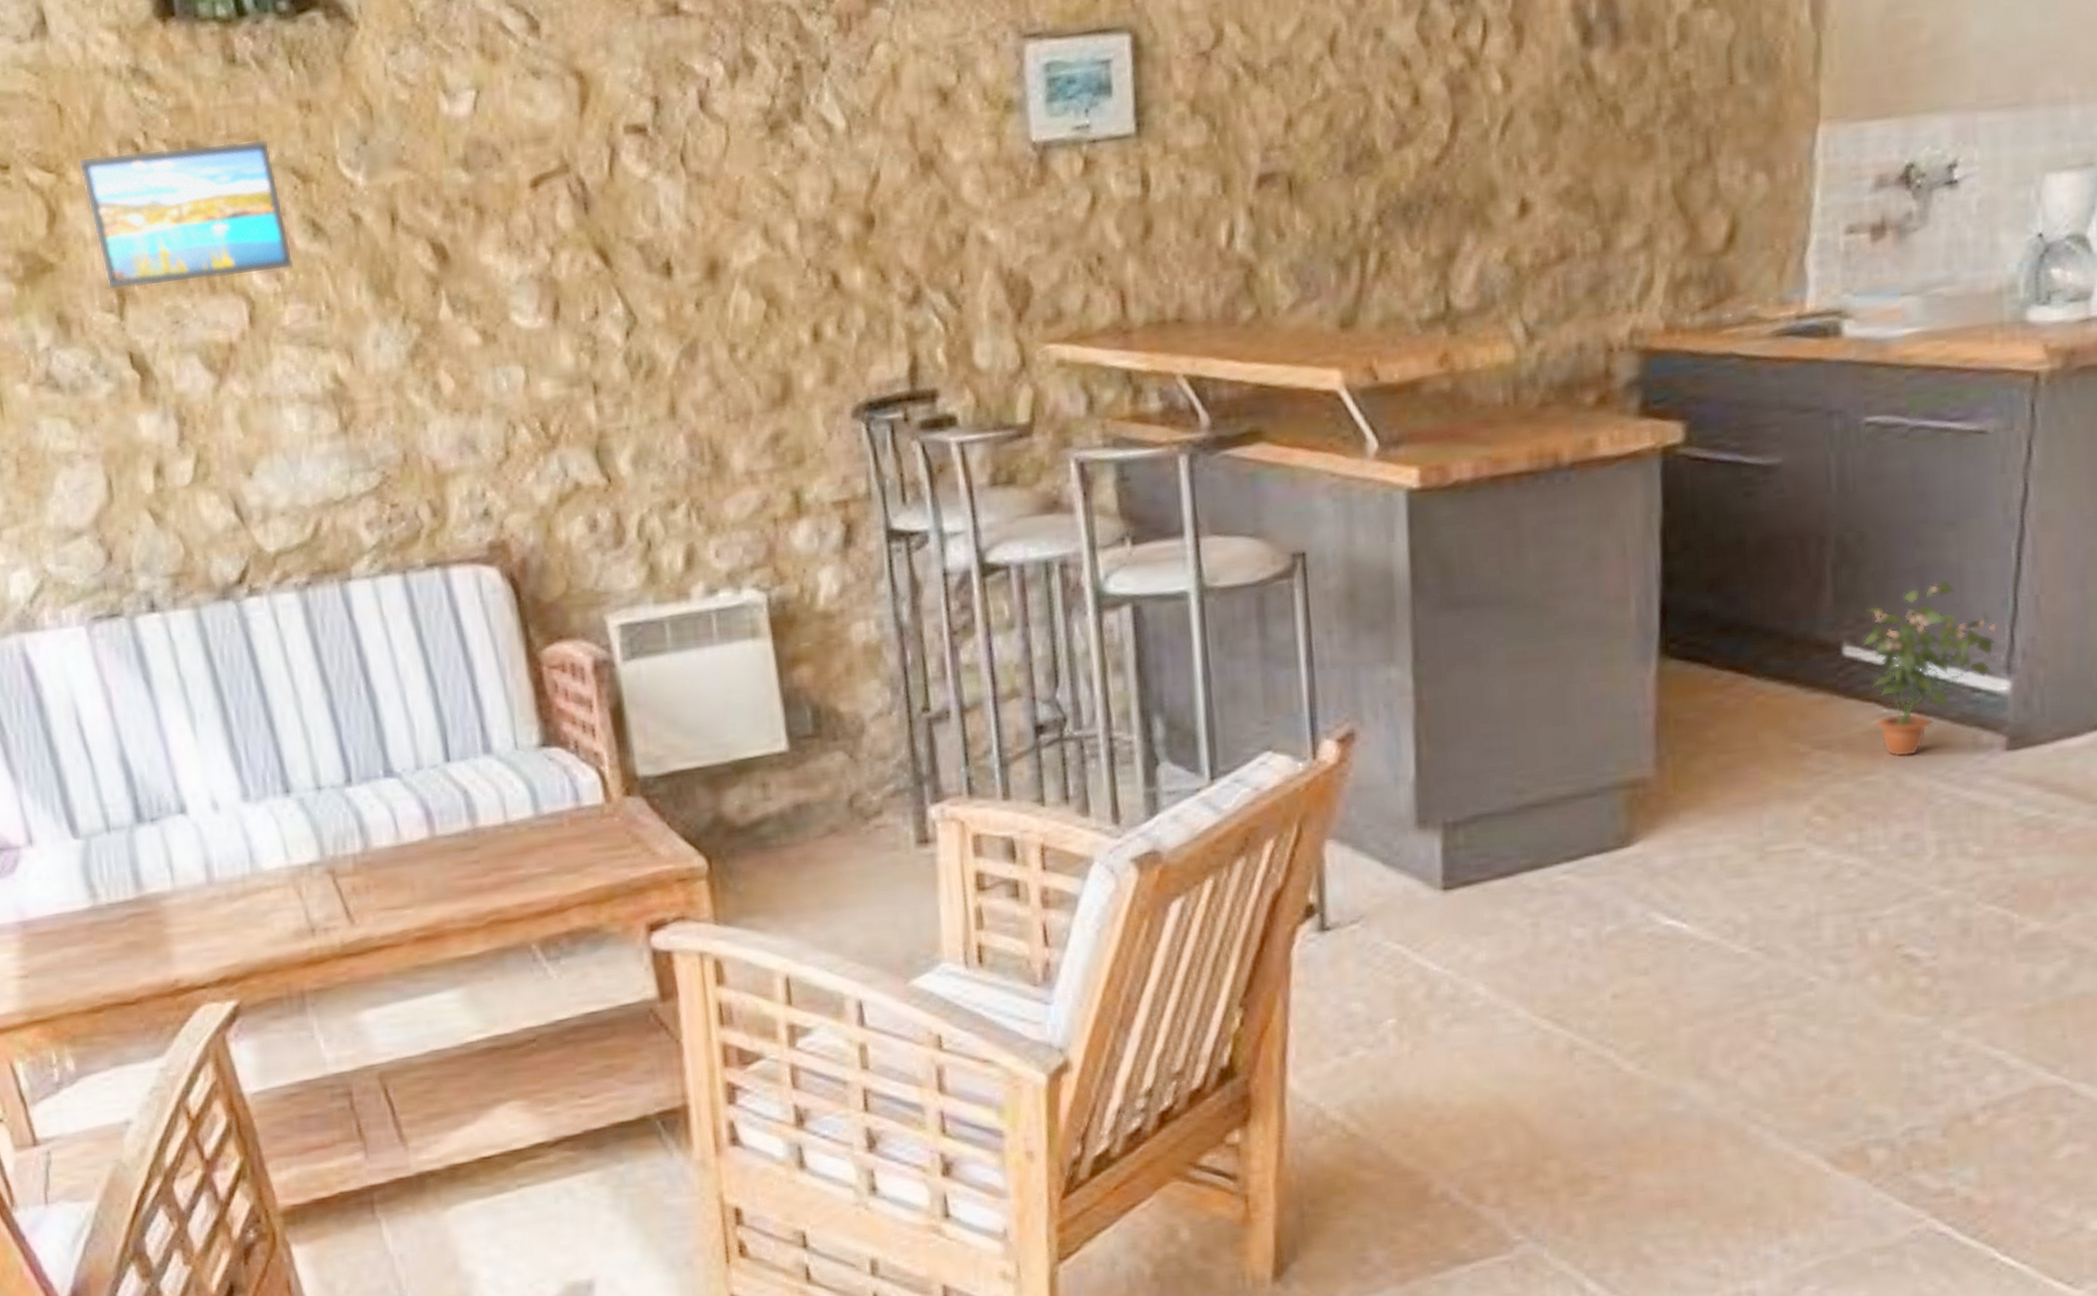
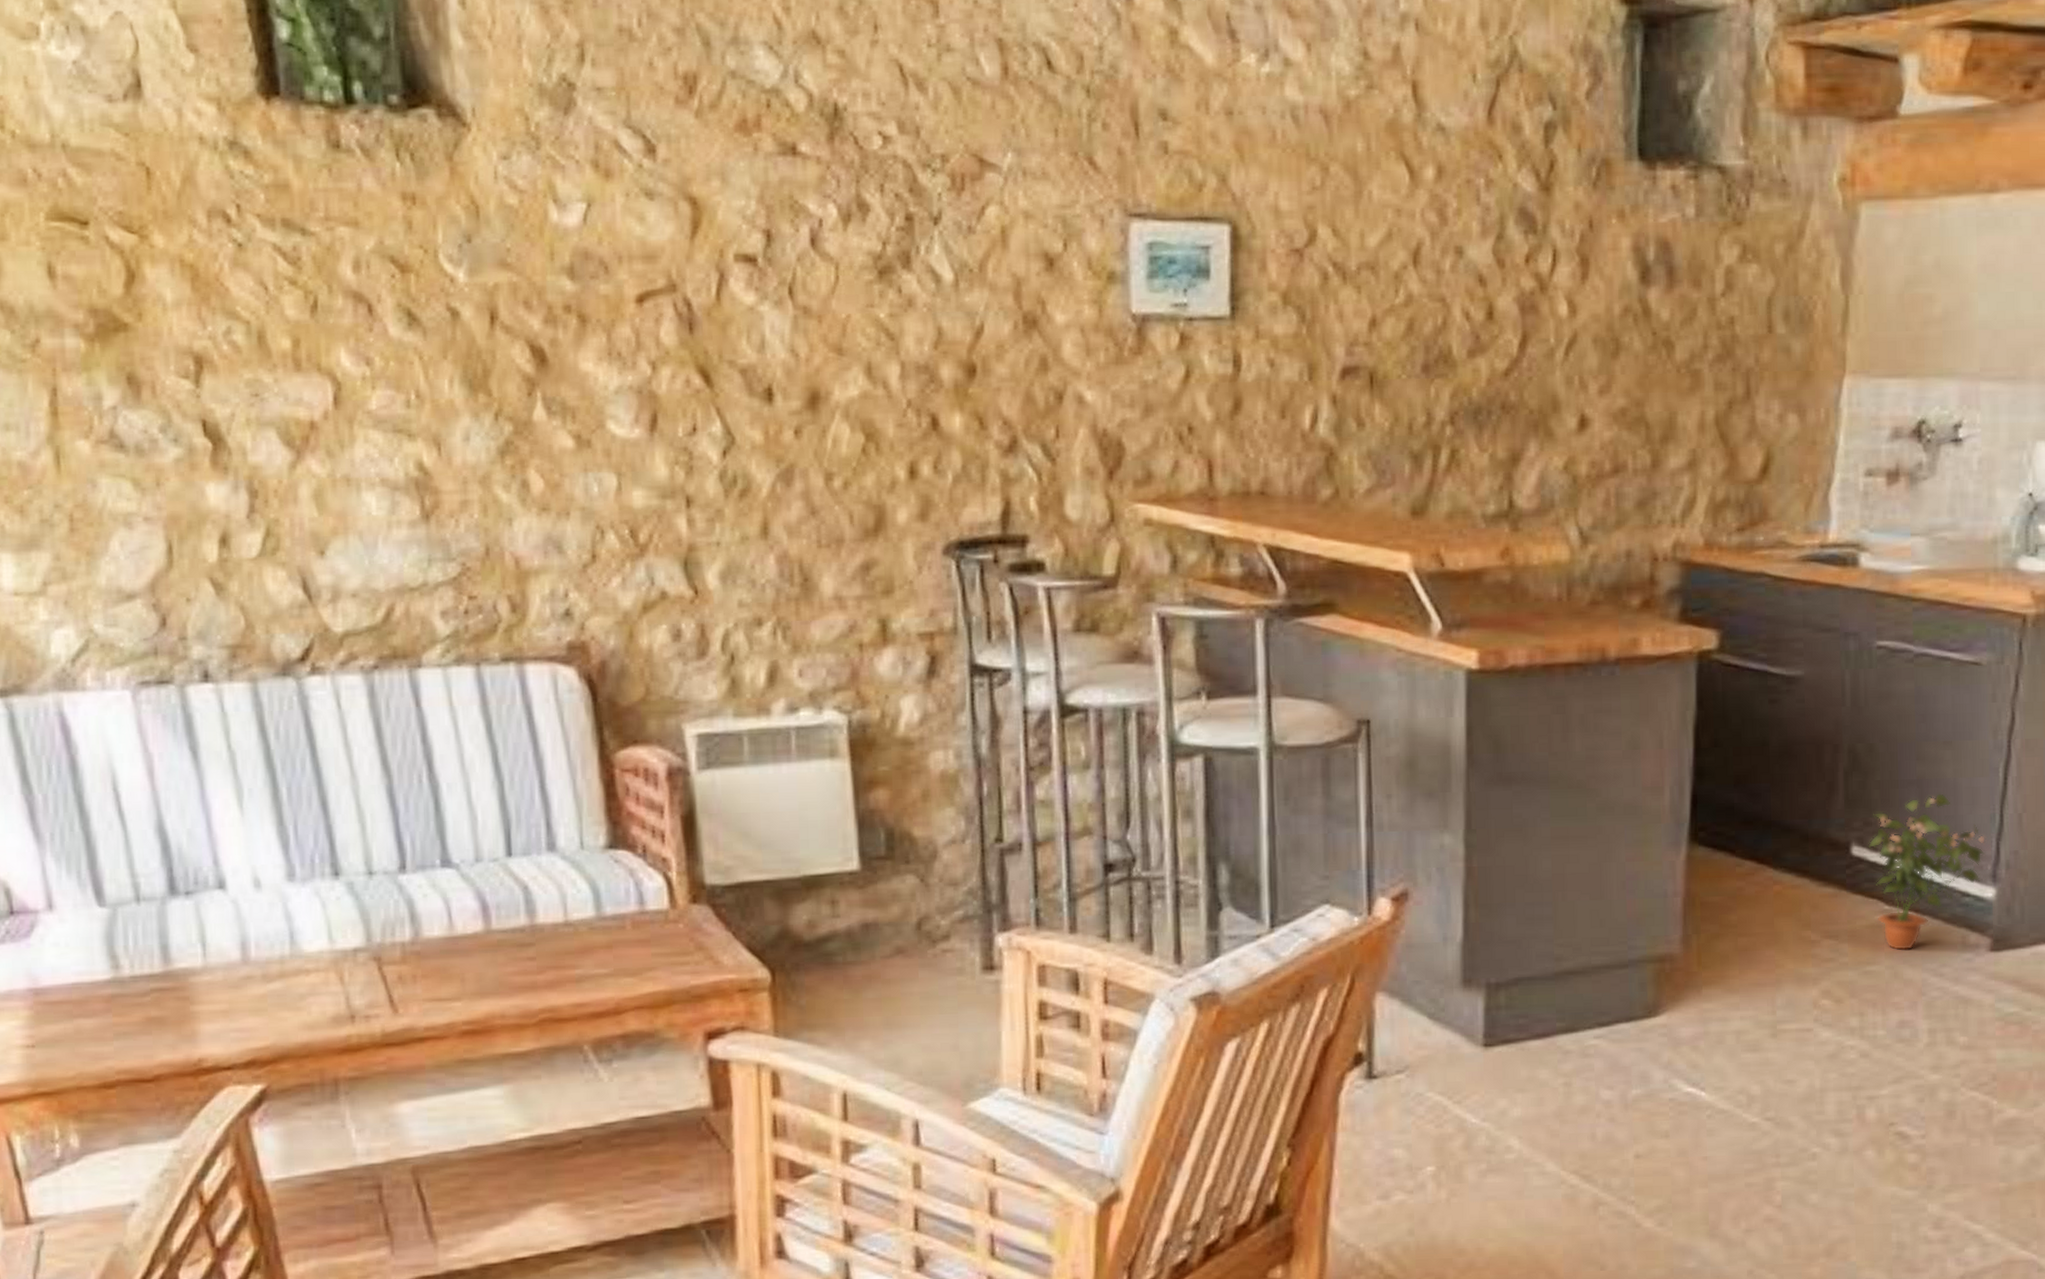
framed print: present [78,139,294,290] -> none [163,222,385,357]

